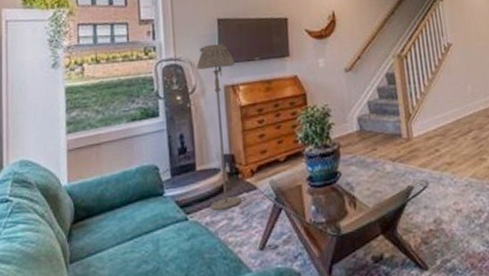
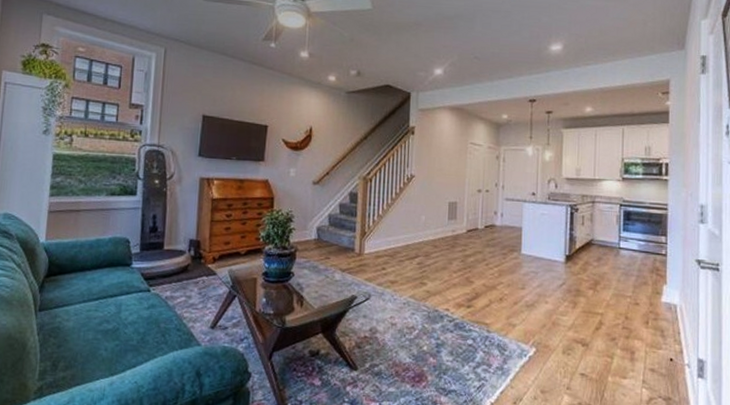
floor lamp: present [196,43,242,211] -> none [171,138,213,289]

